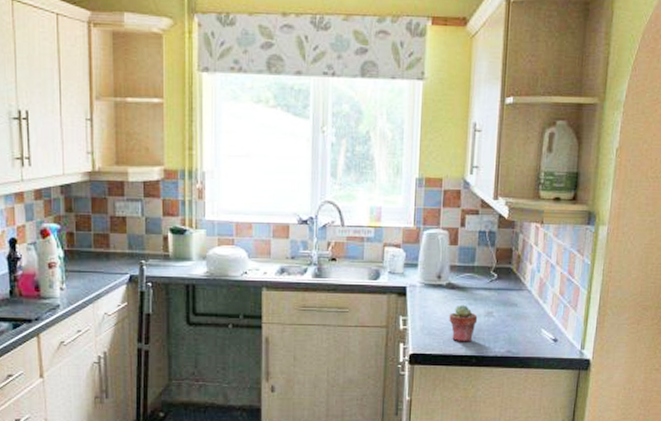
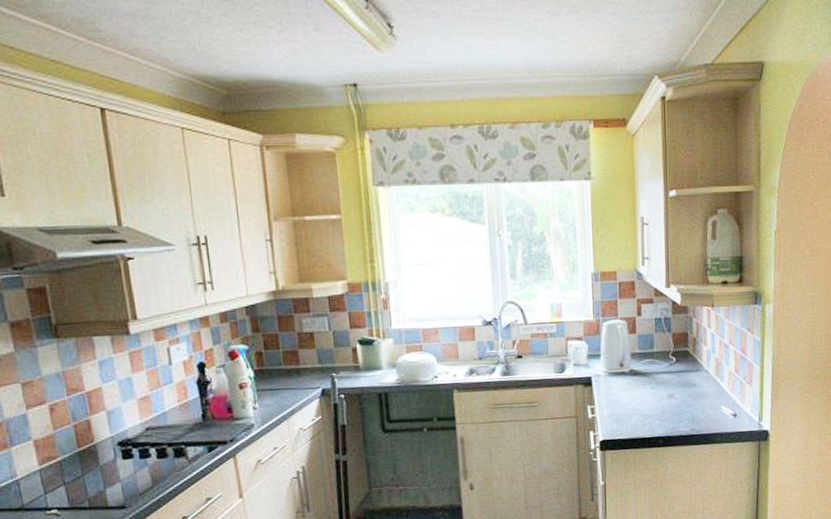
potted succulent: present [449,304,478,342] -> none [634,389,661,425]

